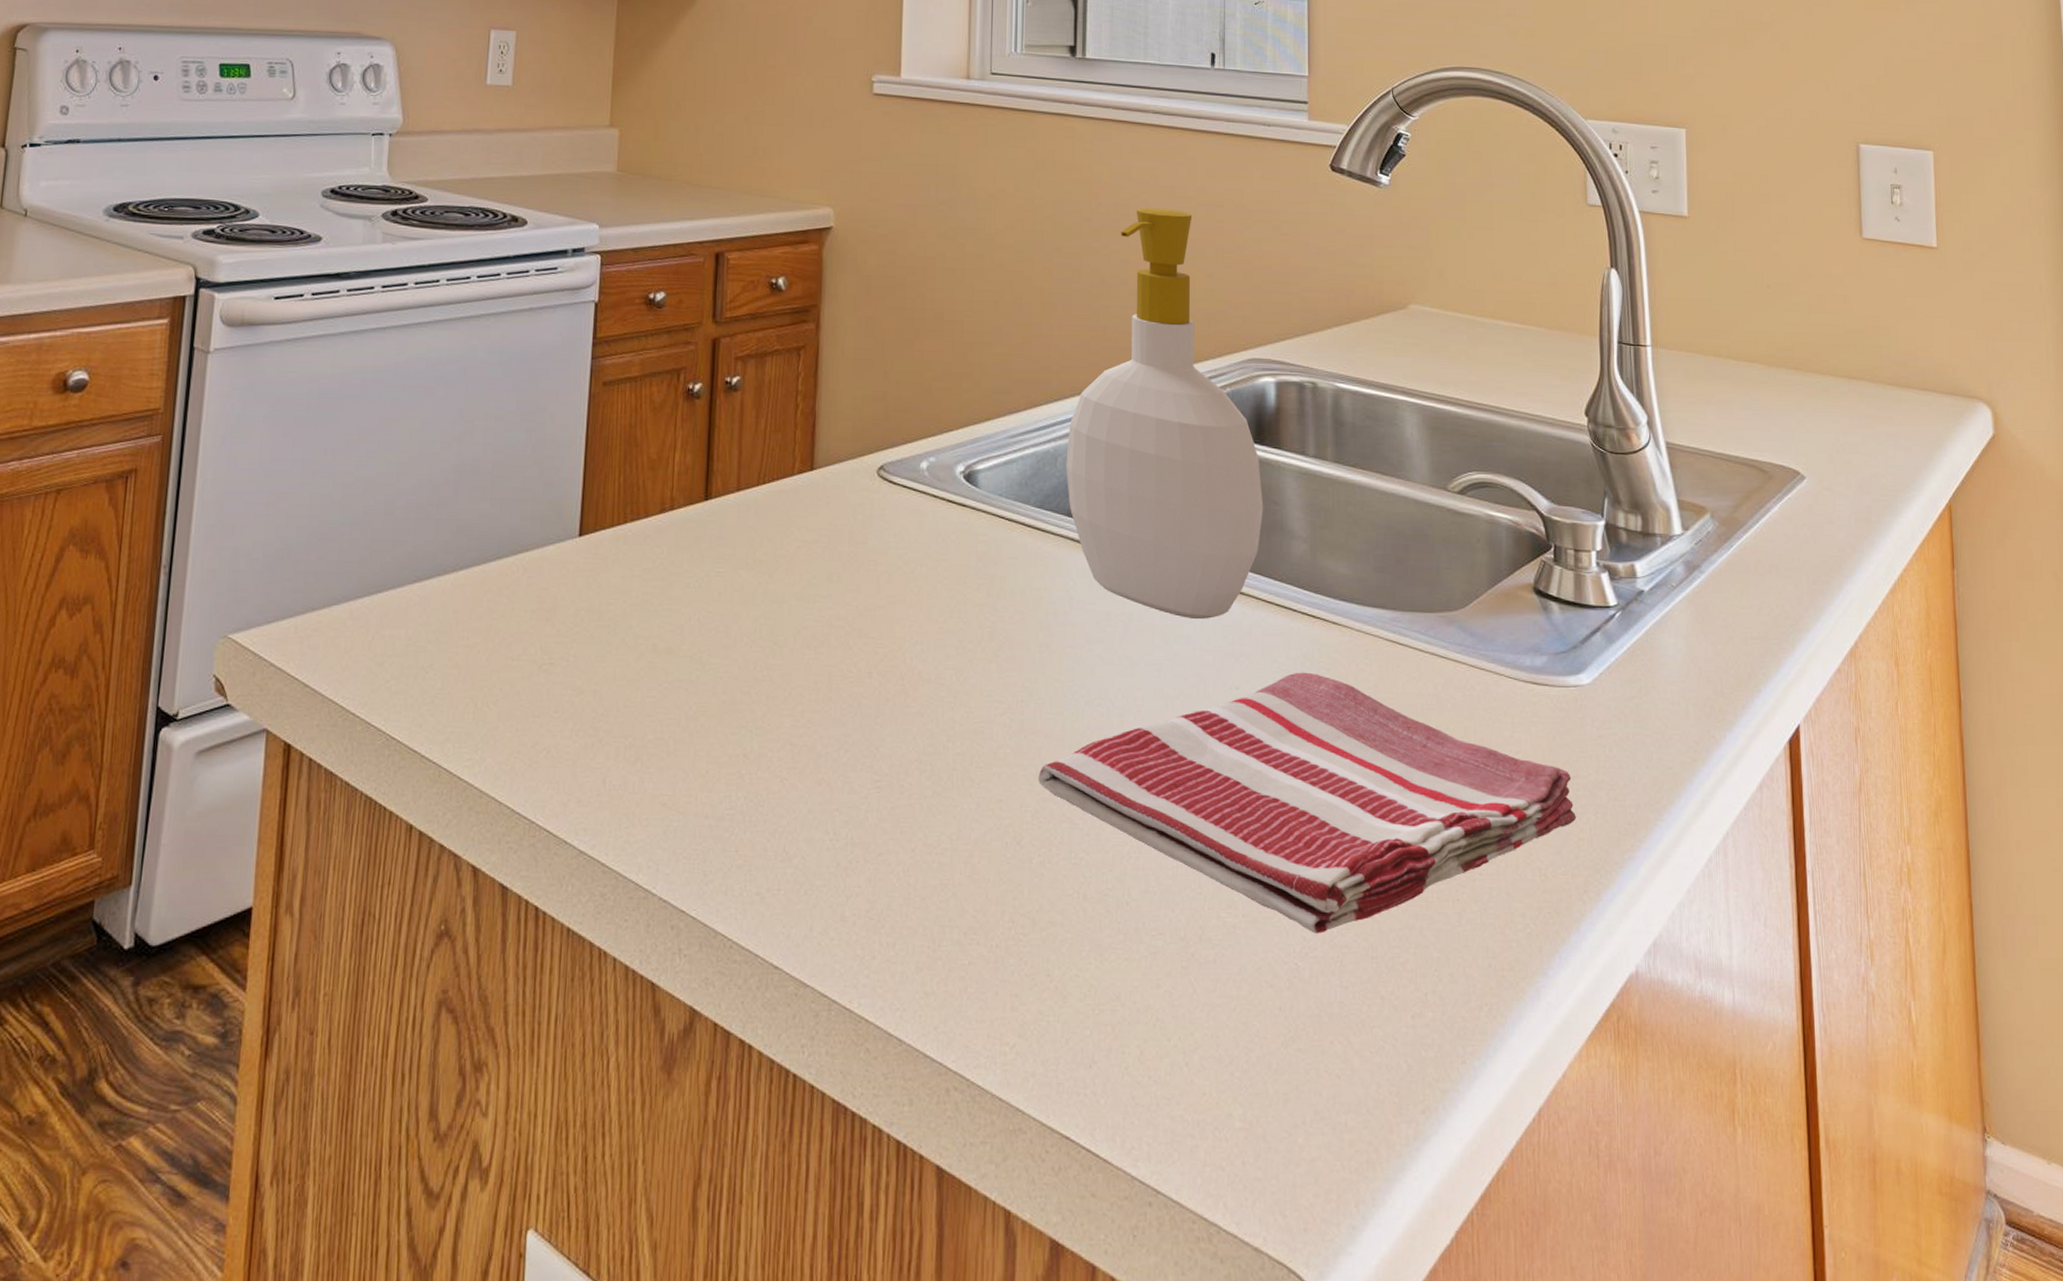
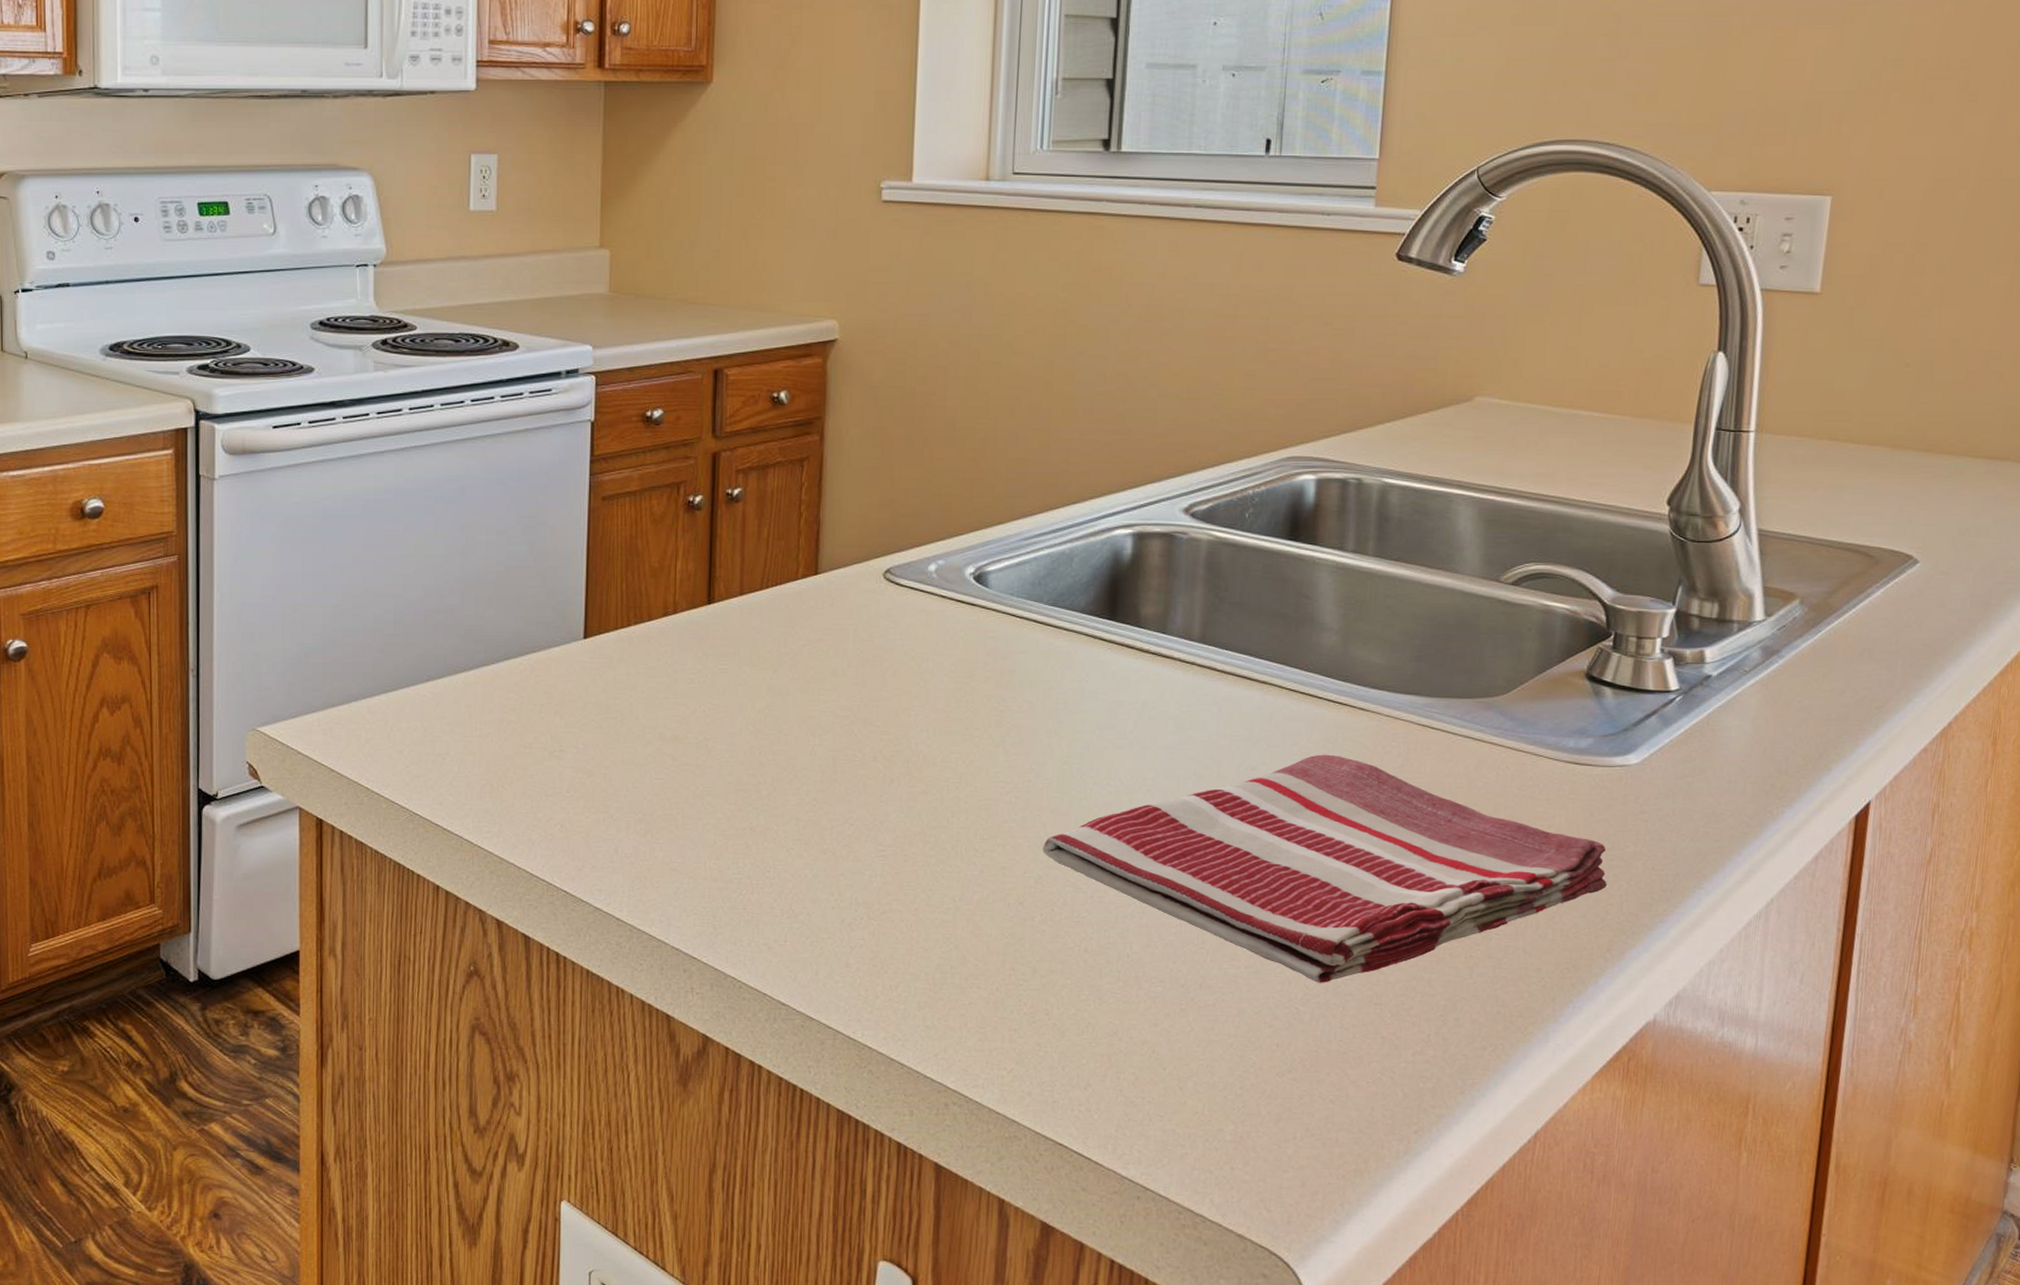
soap bottle: present [1066,207,1264,620] -> none [1082,307,1294,707]

